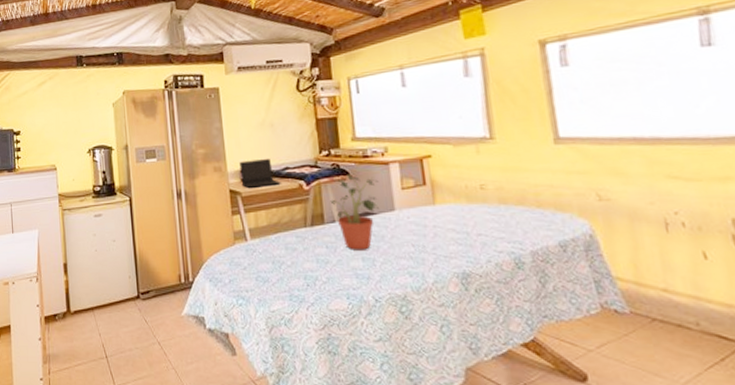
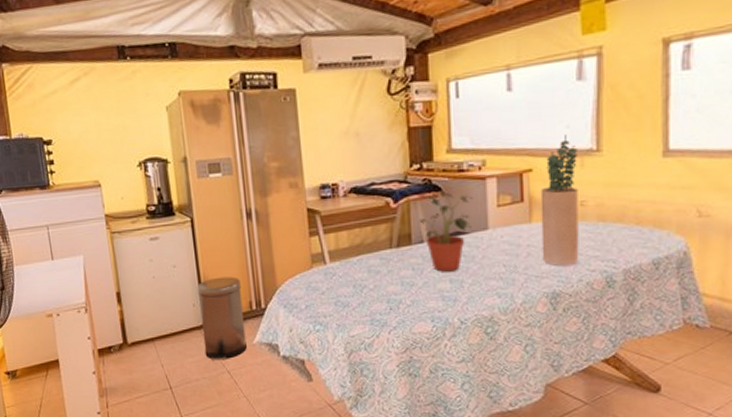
pedal bin: none [133,251,176,332] -> present [197,276,247,361]
laptop: present [239,158,281,188] -> none [319,172,366,206]
vase: none [441,124,486,248] -> present [540,134,579,267]

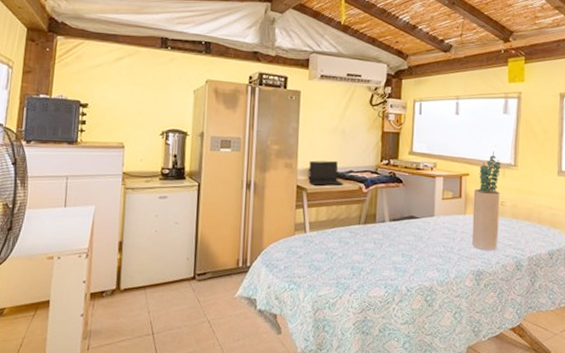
pedal bin: present [197,276,247,361] -> none [190,236,232,311]
laptop: none [319,172,366,206] -> present [308,160,344,186]
potted plant: present [419,190,473,272] -> none [383,182,425,248]

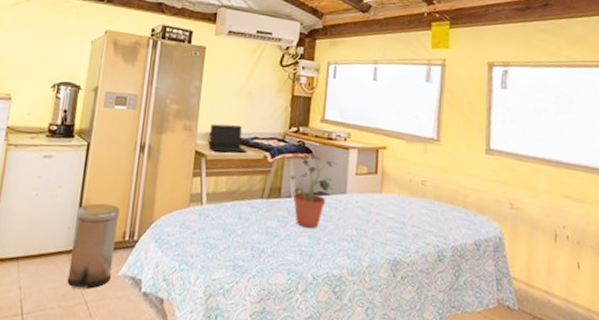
pedal bin: none [190,236,232,311] -> present [67,203,120,290]
potted plant: none [383,182,425,248] -> present [290,153,337,228]
vase: present [472,151,501,251] -> none [388,123,422,238]

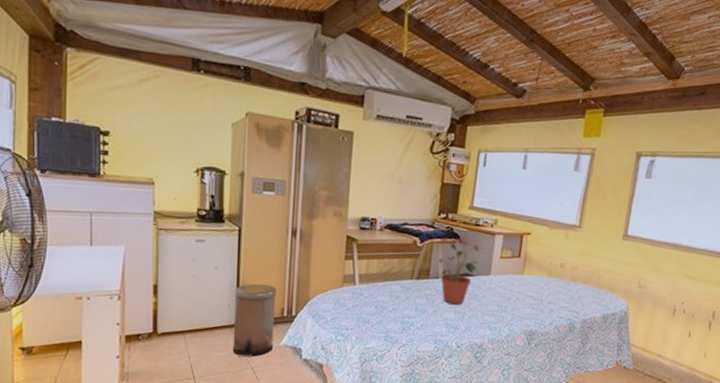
laptop: present [209,123,247,153] -> none [359,210,398,238]

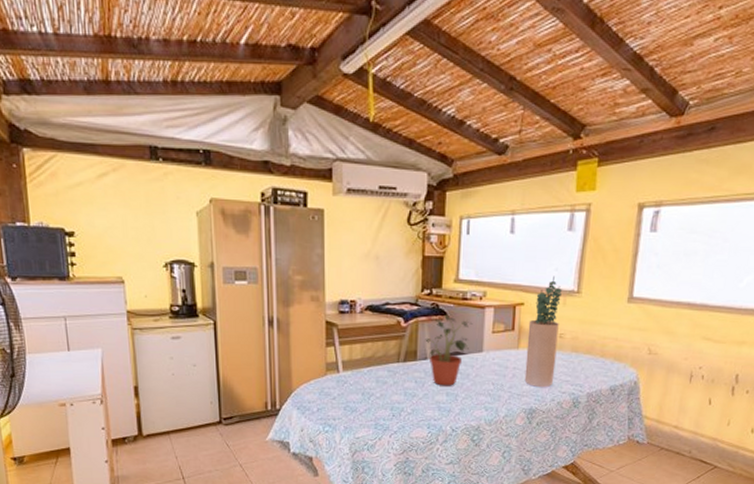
pedal bin: present [232,283,277,358] -> none [215,378,260,455]
vase: none [526,210,565,313] -> present [524,276,562,388]

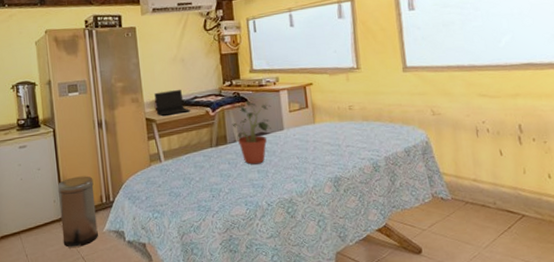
pedal bin: none [215,378,260,455] -> present [57,175,98,249]
laptop: none [339,291,380,321] -> present [154,89,191,116]
vase: present [524,276,562,388] -> none [319,57,352,157]

